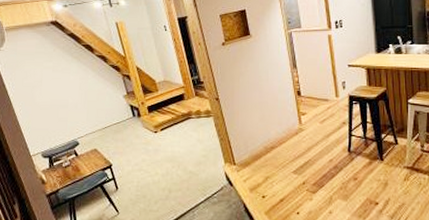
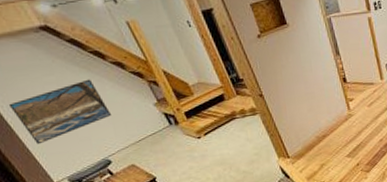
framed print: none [14,68,88,120] -> present [8,79,111,145]

